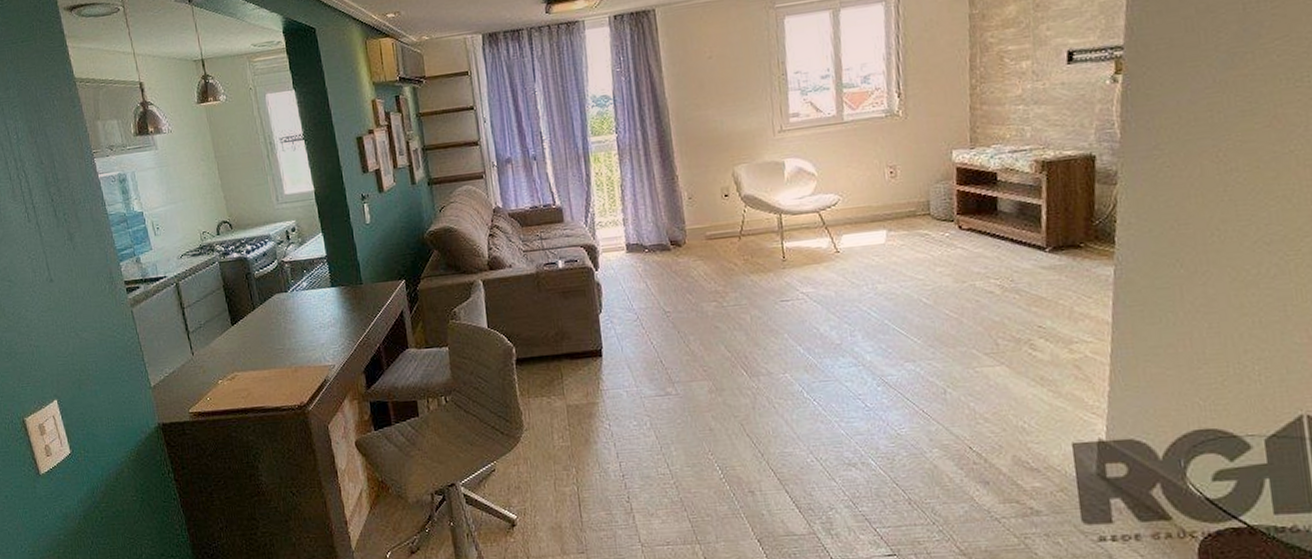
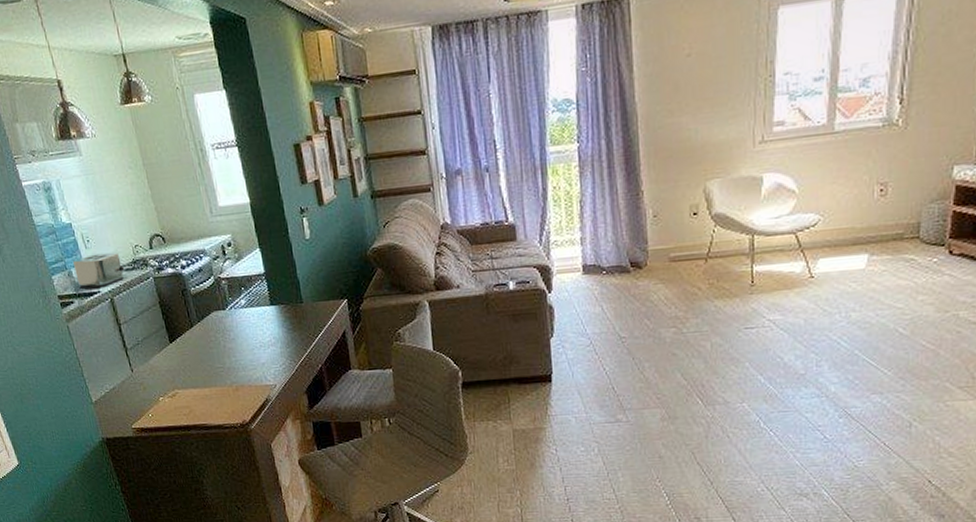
toaster: none [141,238,192,274] -> present [72,252,125,289]

